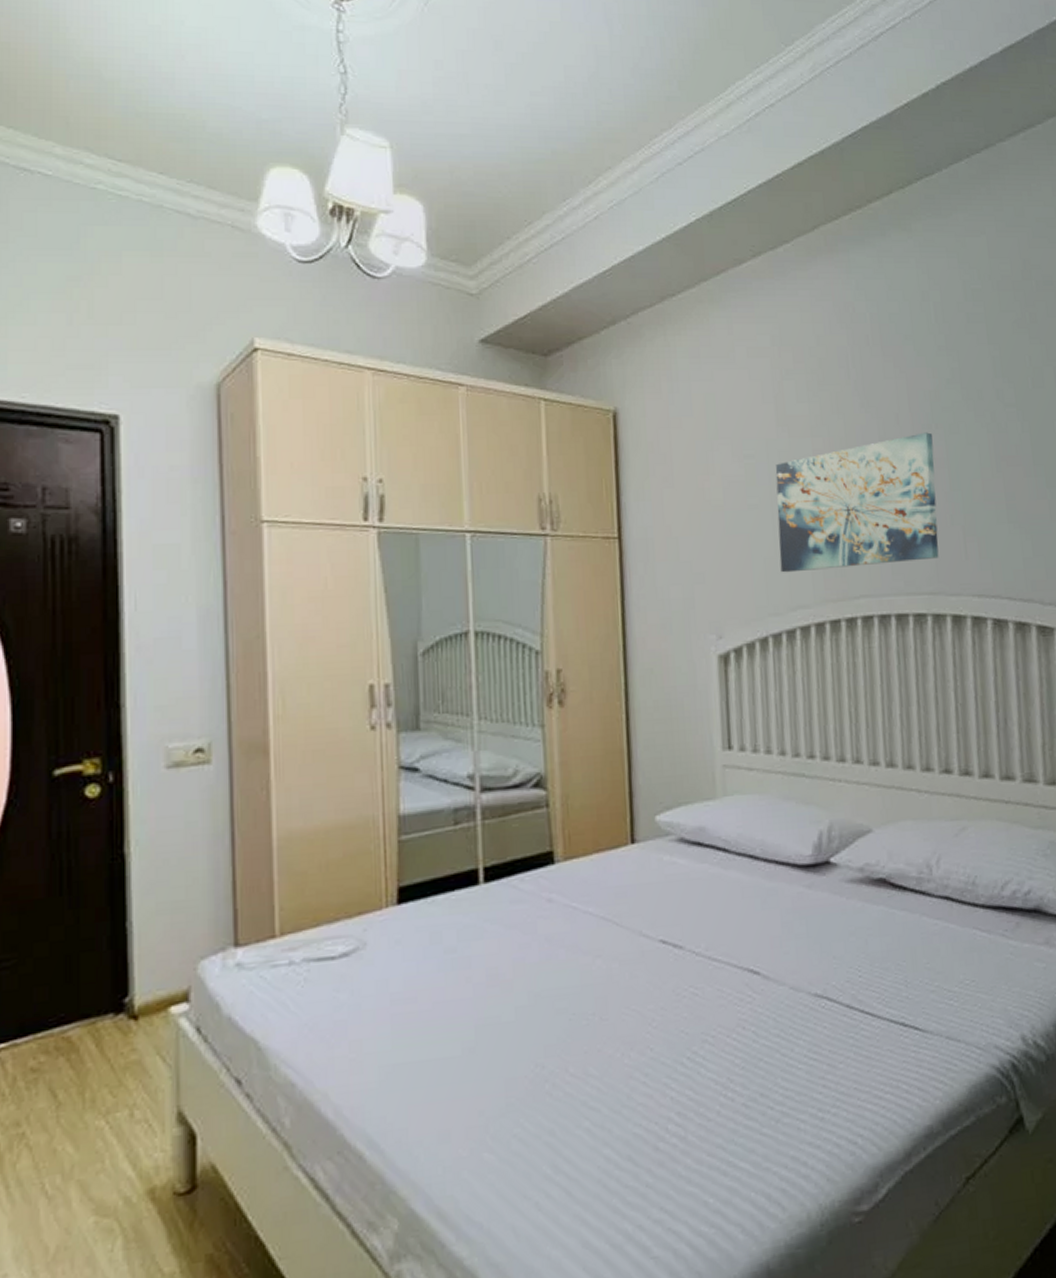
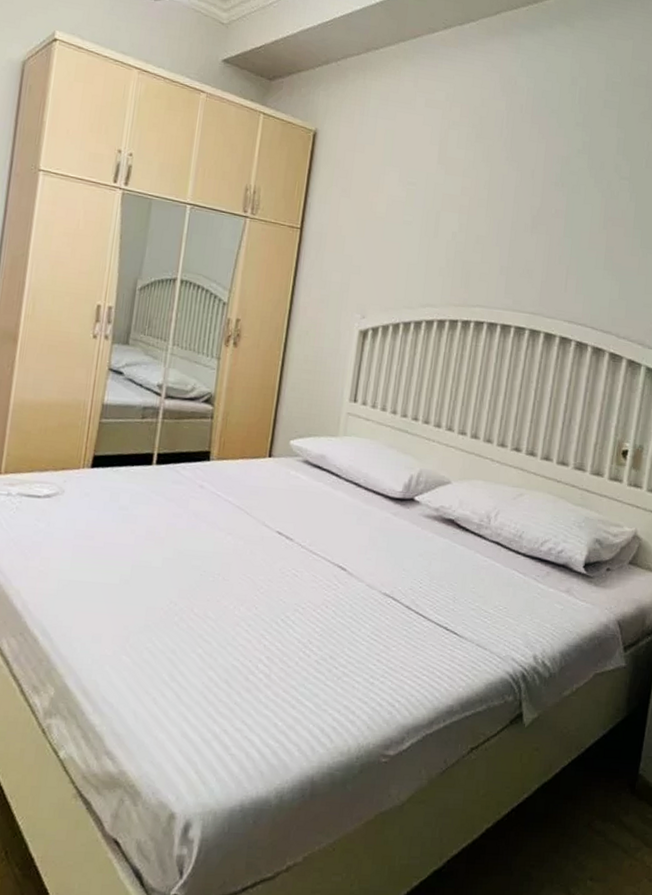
wall art: present [775,432,939,573] -> none [419,188,558,288]

